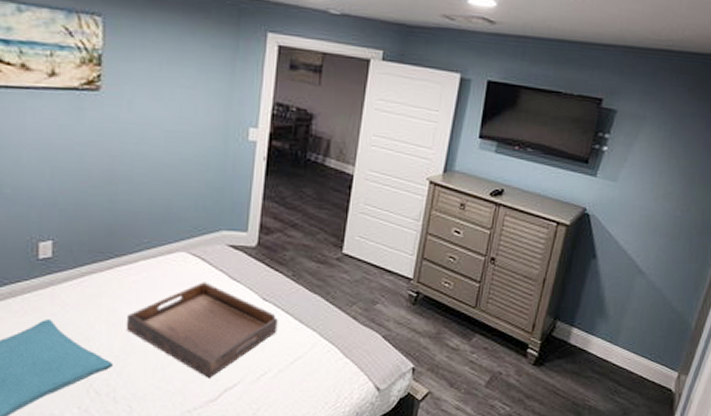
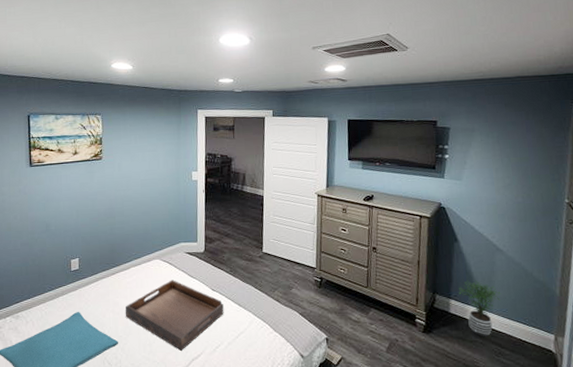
potted plant: none [584,306,632,373] -> present [458,280,501,337]

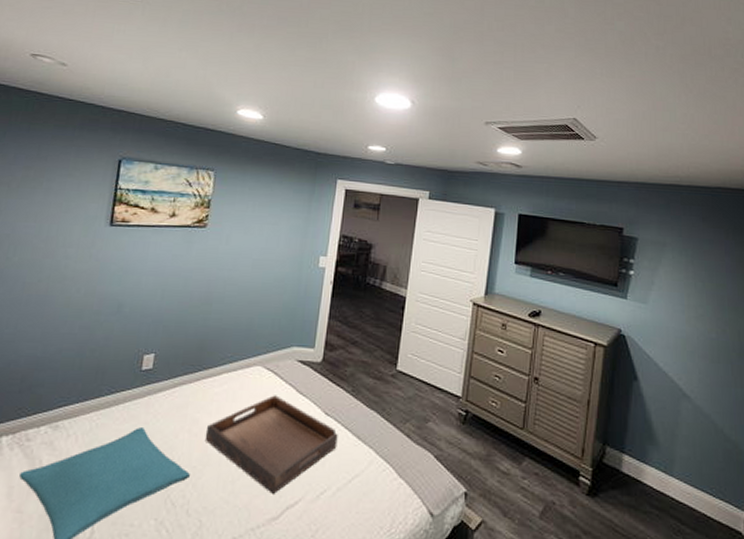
potted plant: present [458,280,501,337] -> none [634,431,685,508]

